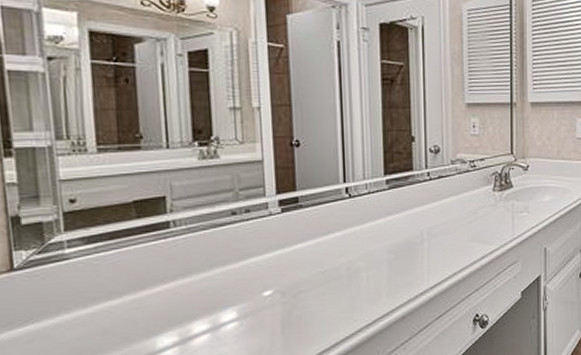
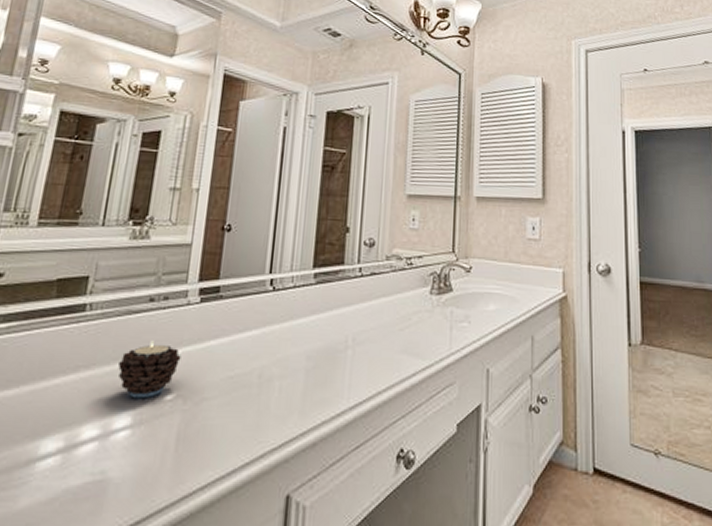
candle: none [214,248,273,297] -> present [118,340,181,399]

